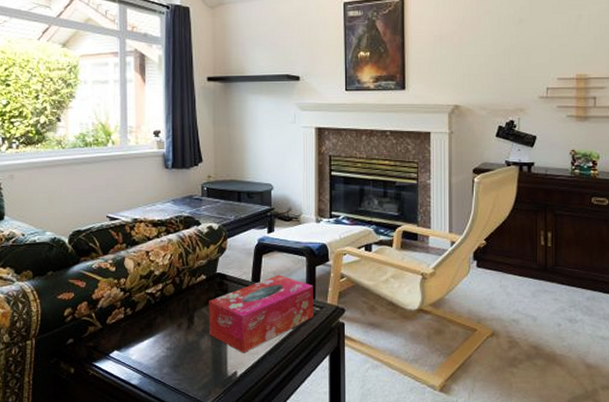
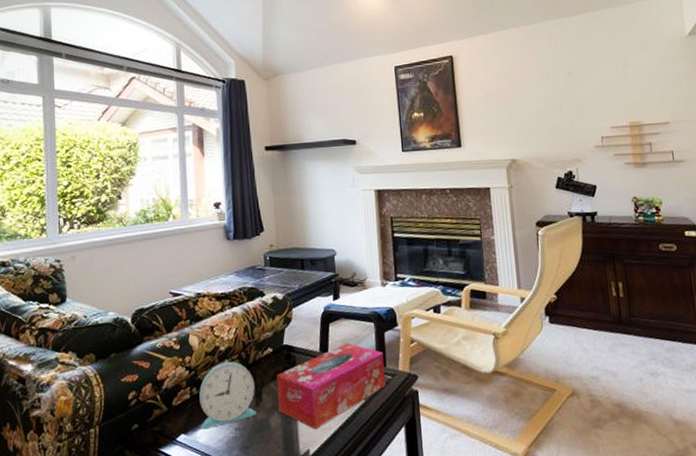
alarm clock: none [133,286,188,347] -> present [199,362,256,430]

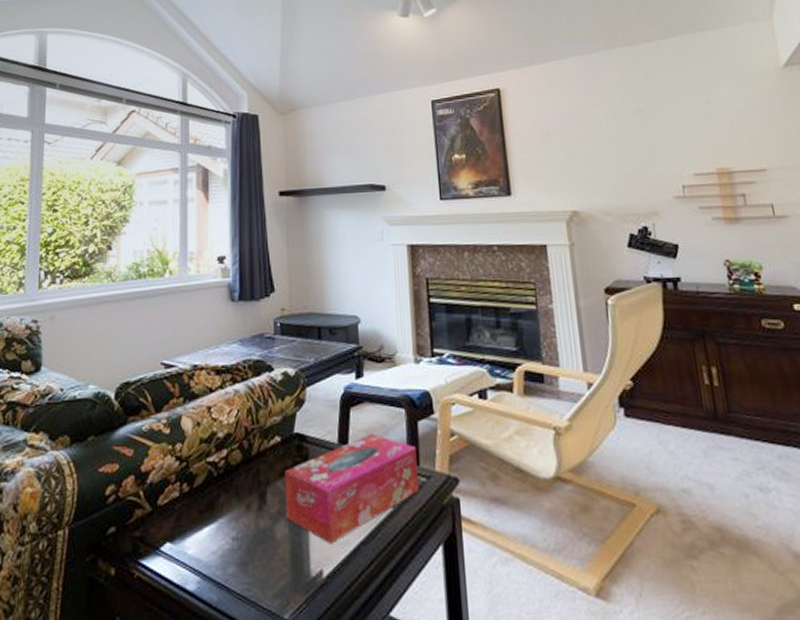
alarm clock: present [199,362,256,430] -> none [190,452,259,538]

